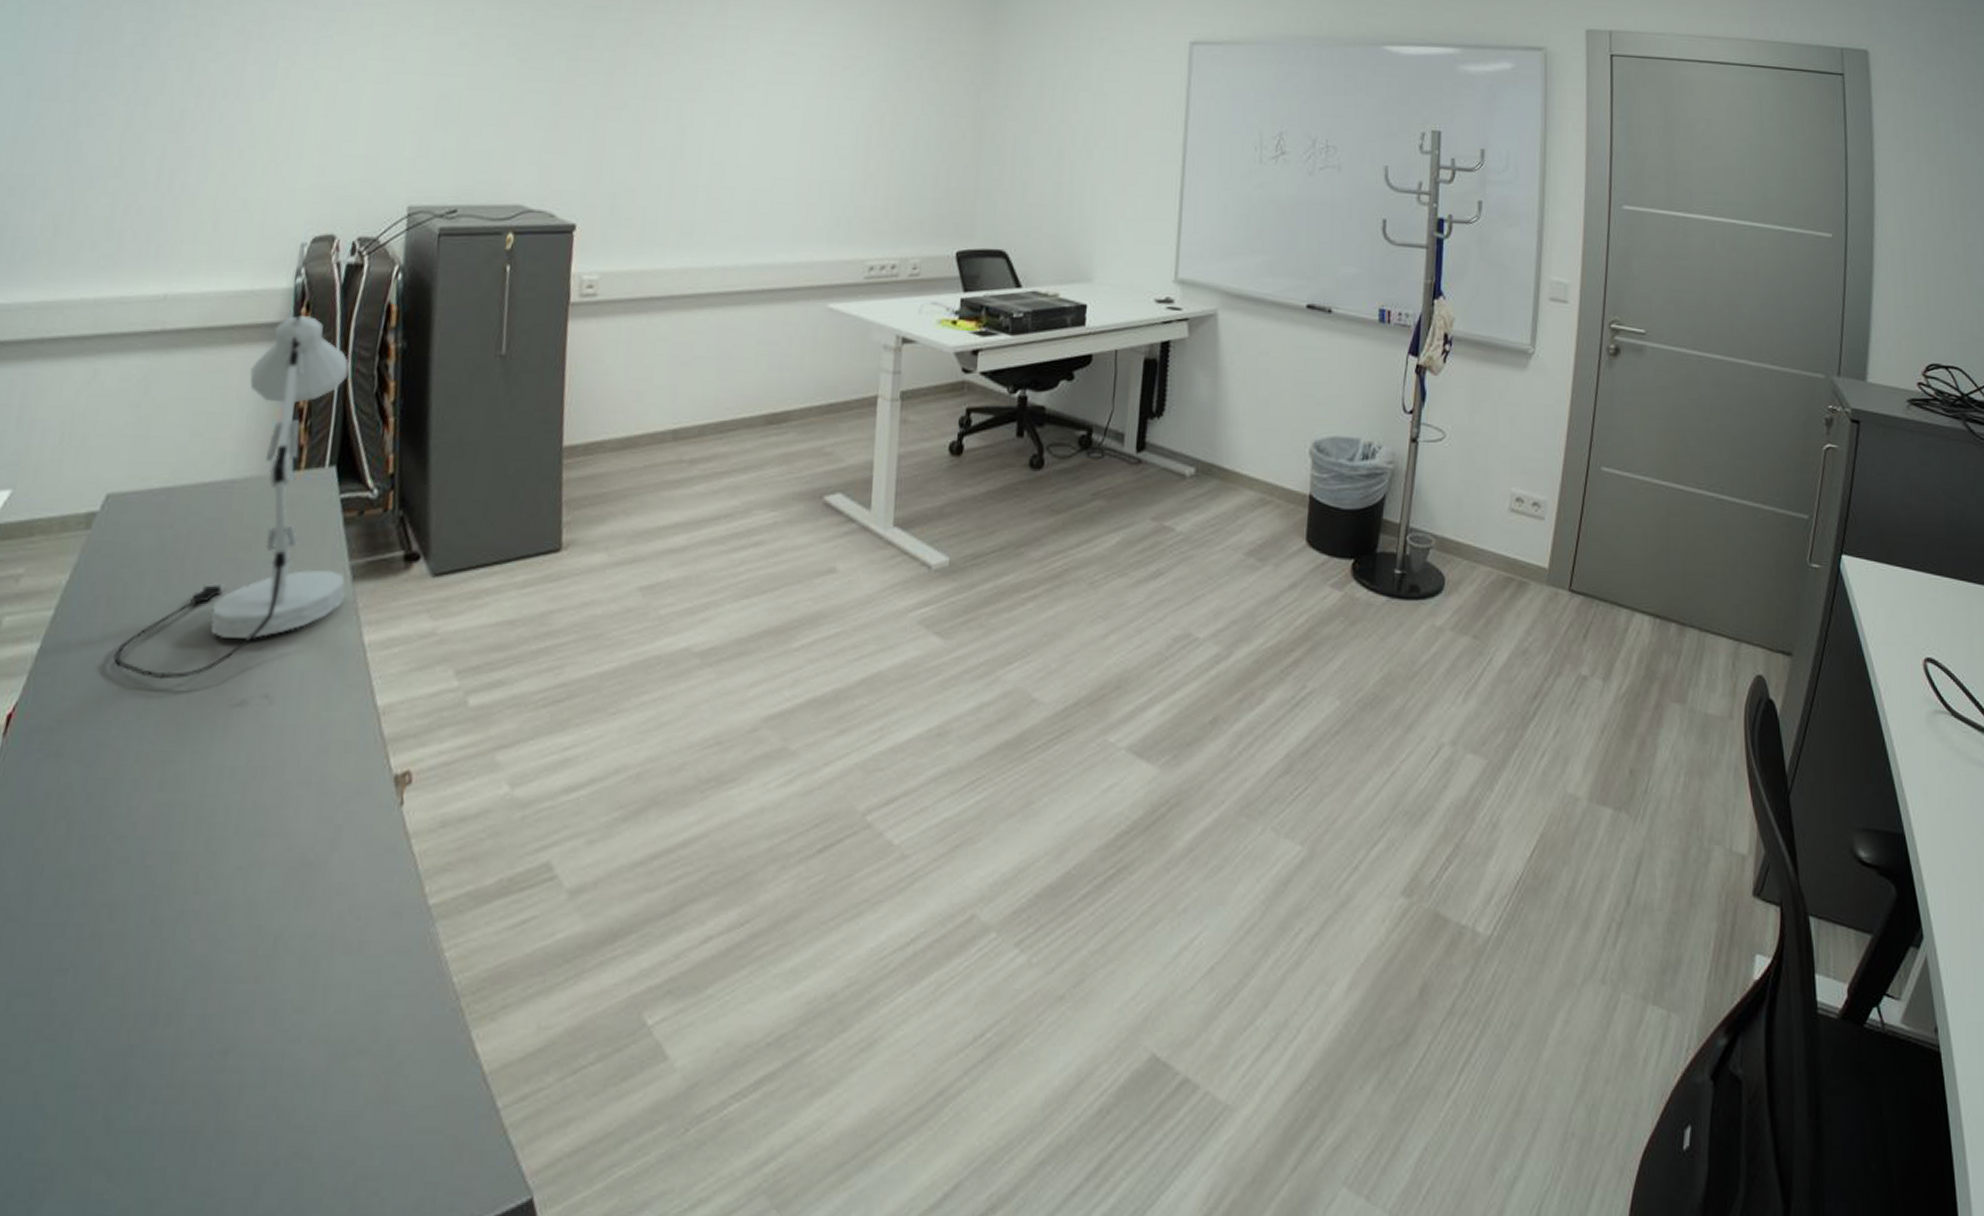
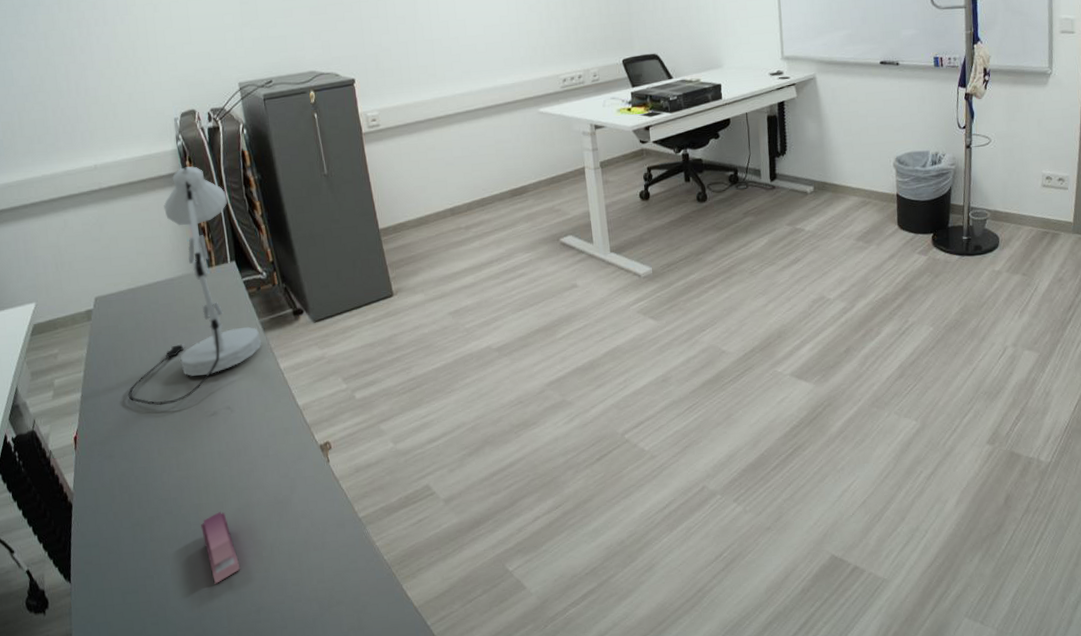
stapler: none [166,869,217,995] -> present [200,512,241,584]

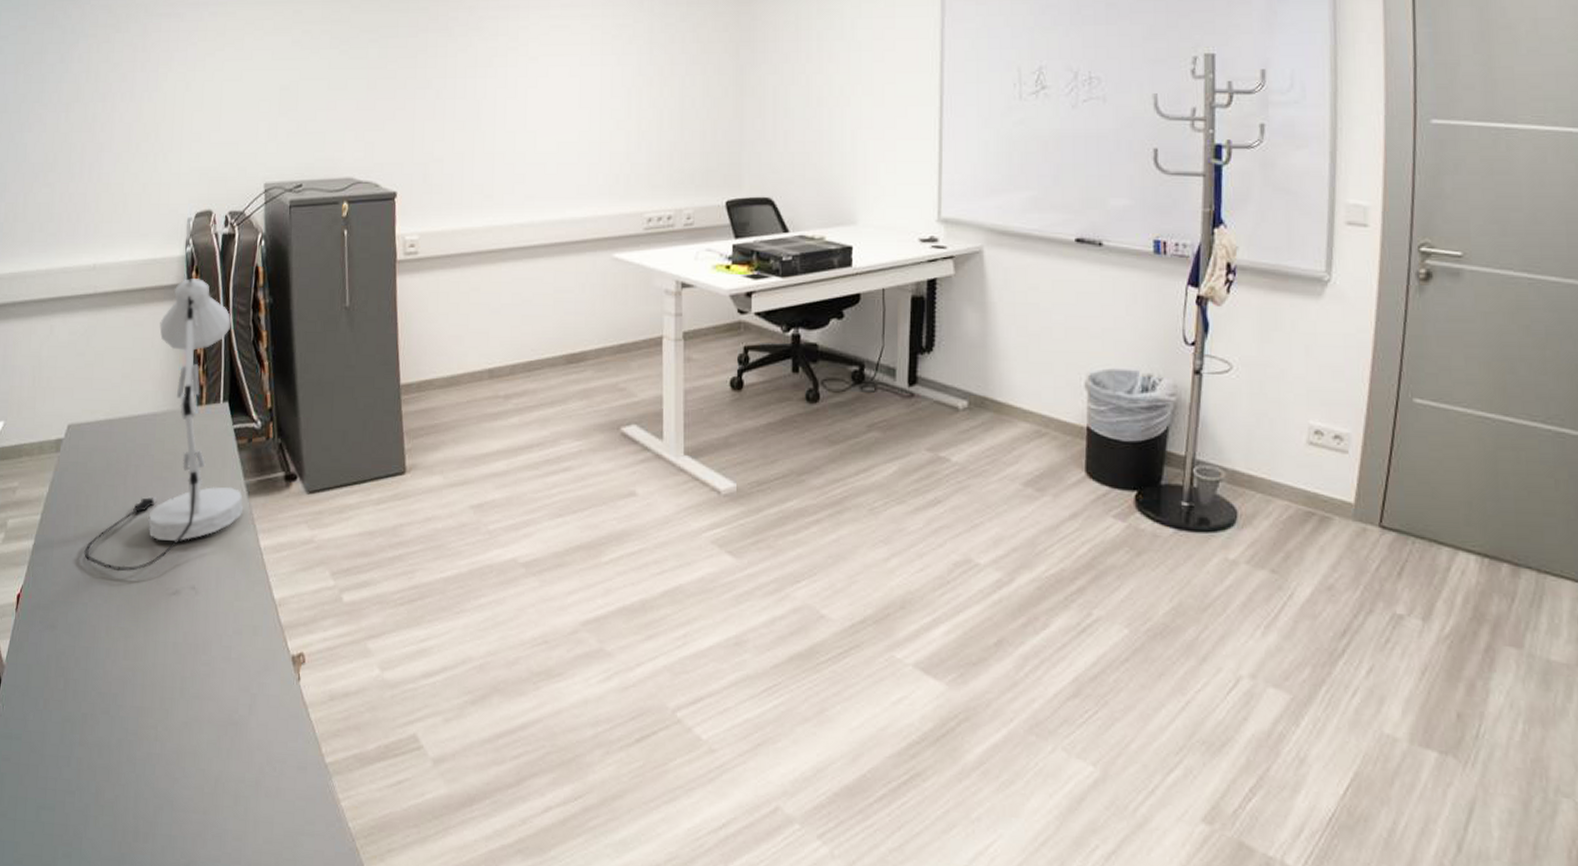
stapler: present [200,512,241,584] -> none [137,722,176,818]

